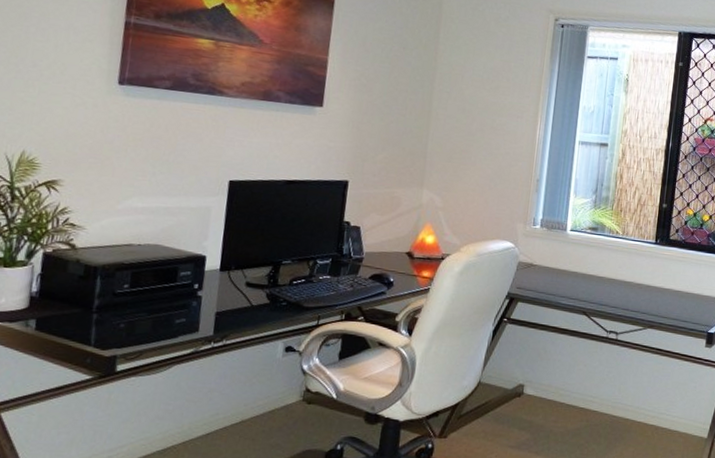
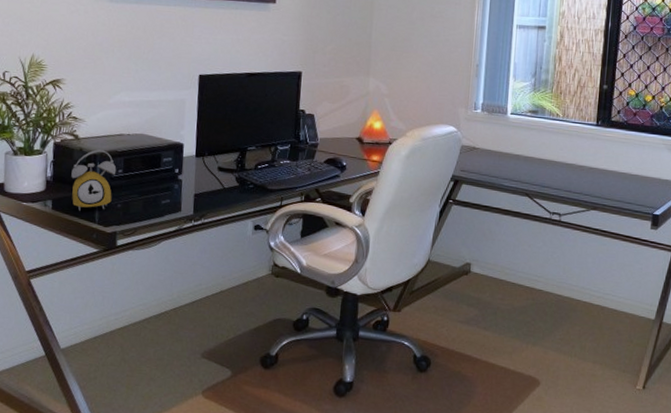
alarm clock: none [62,261,122,332] -> present [71,149,117,211]

